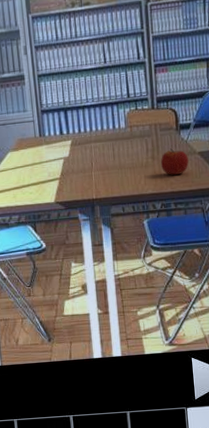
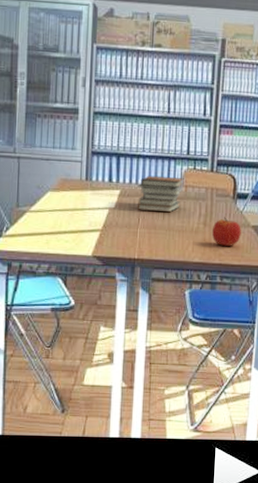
book stack: none [86,120,128,155] -> present [137,175,184,213]

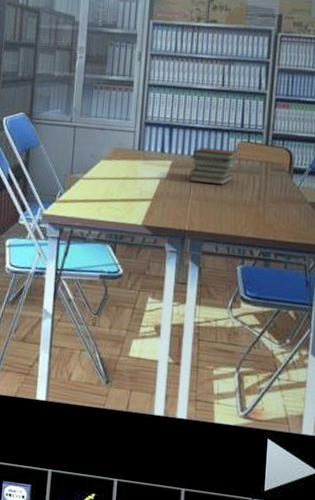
apple: present [211,217,241,246] -> none [266,192,298,223]

